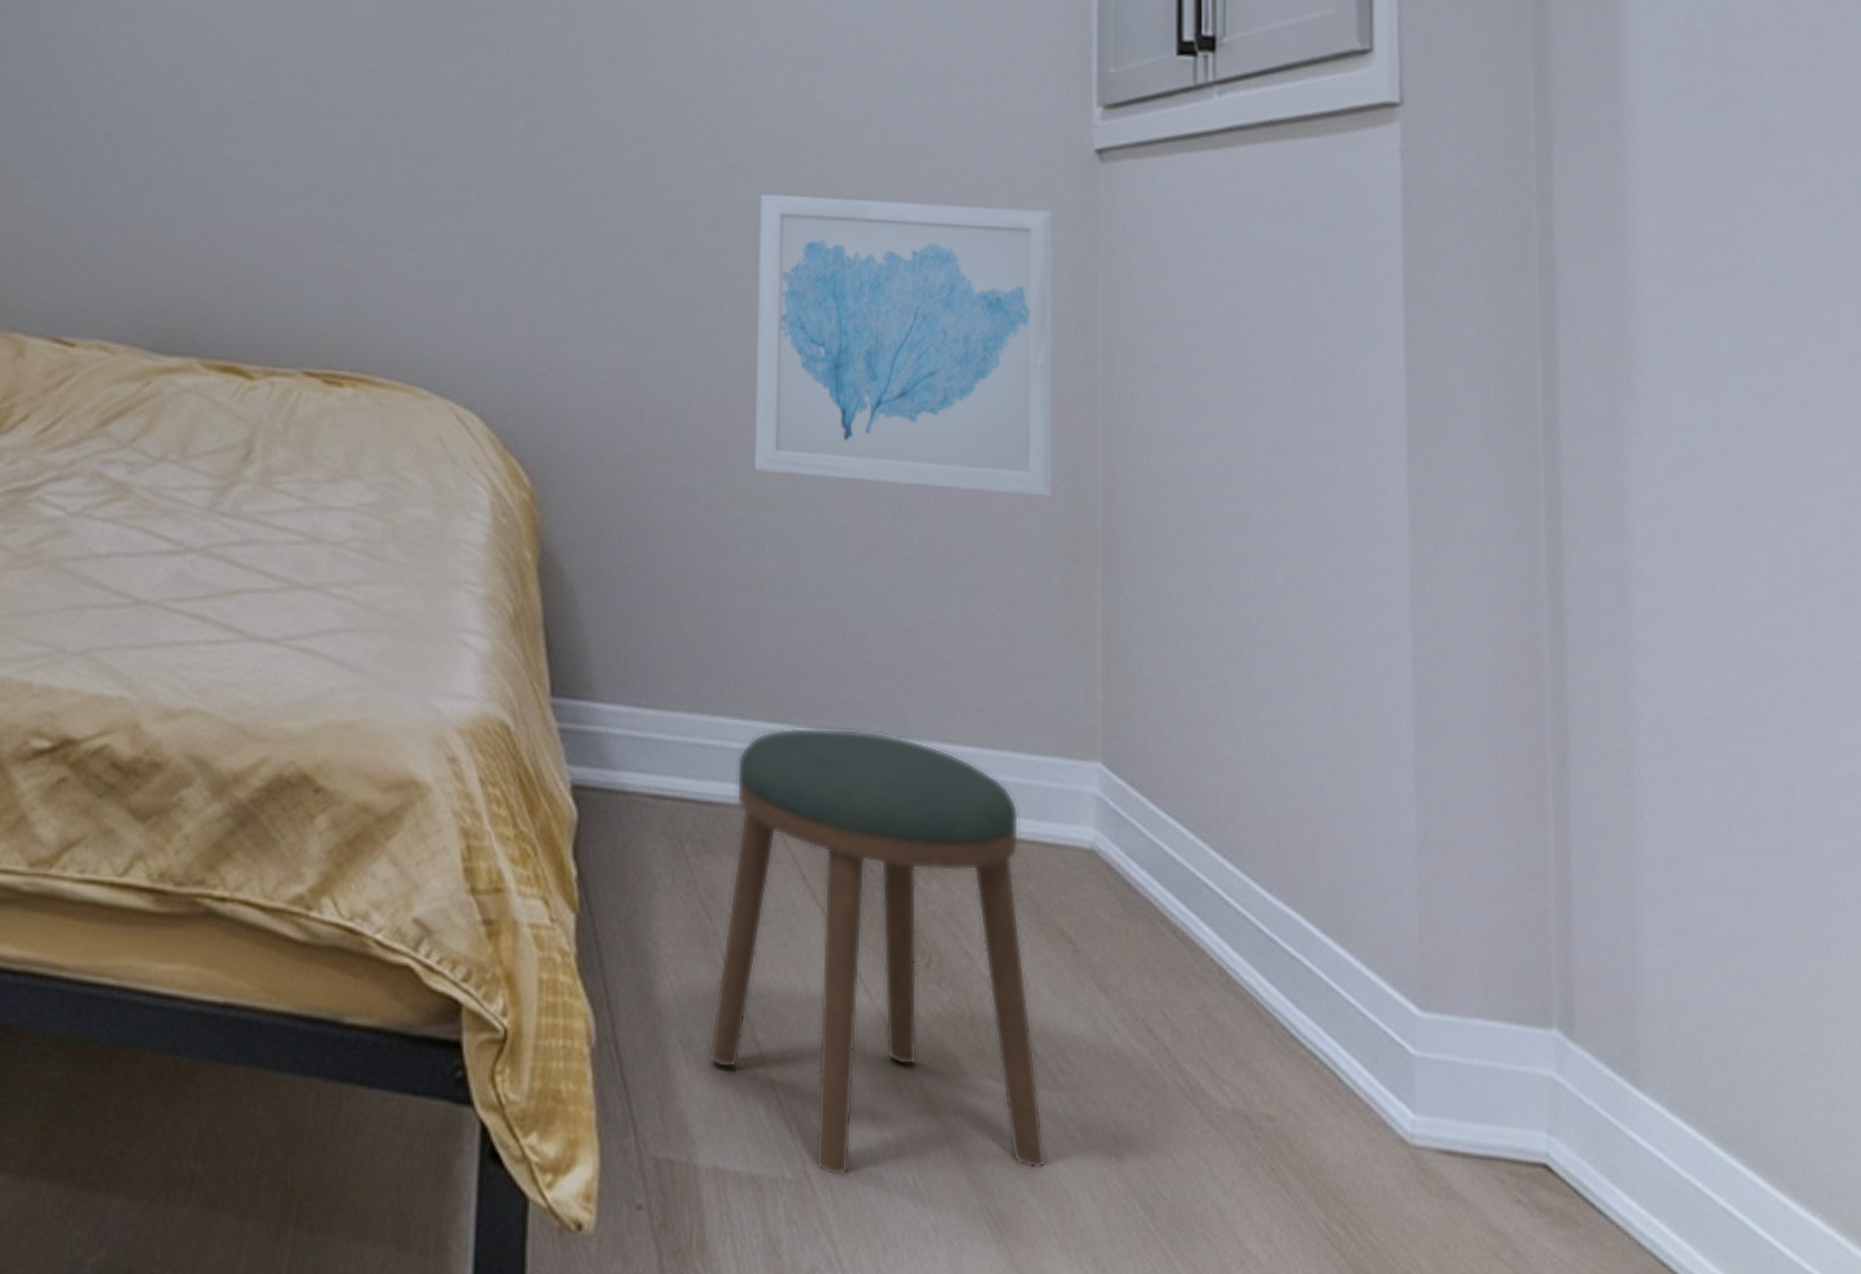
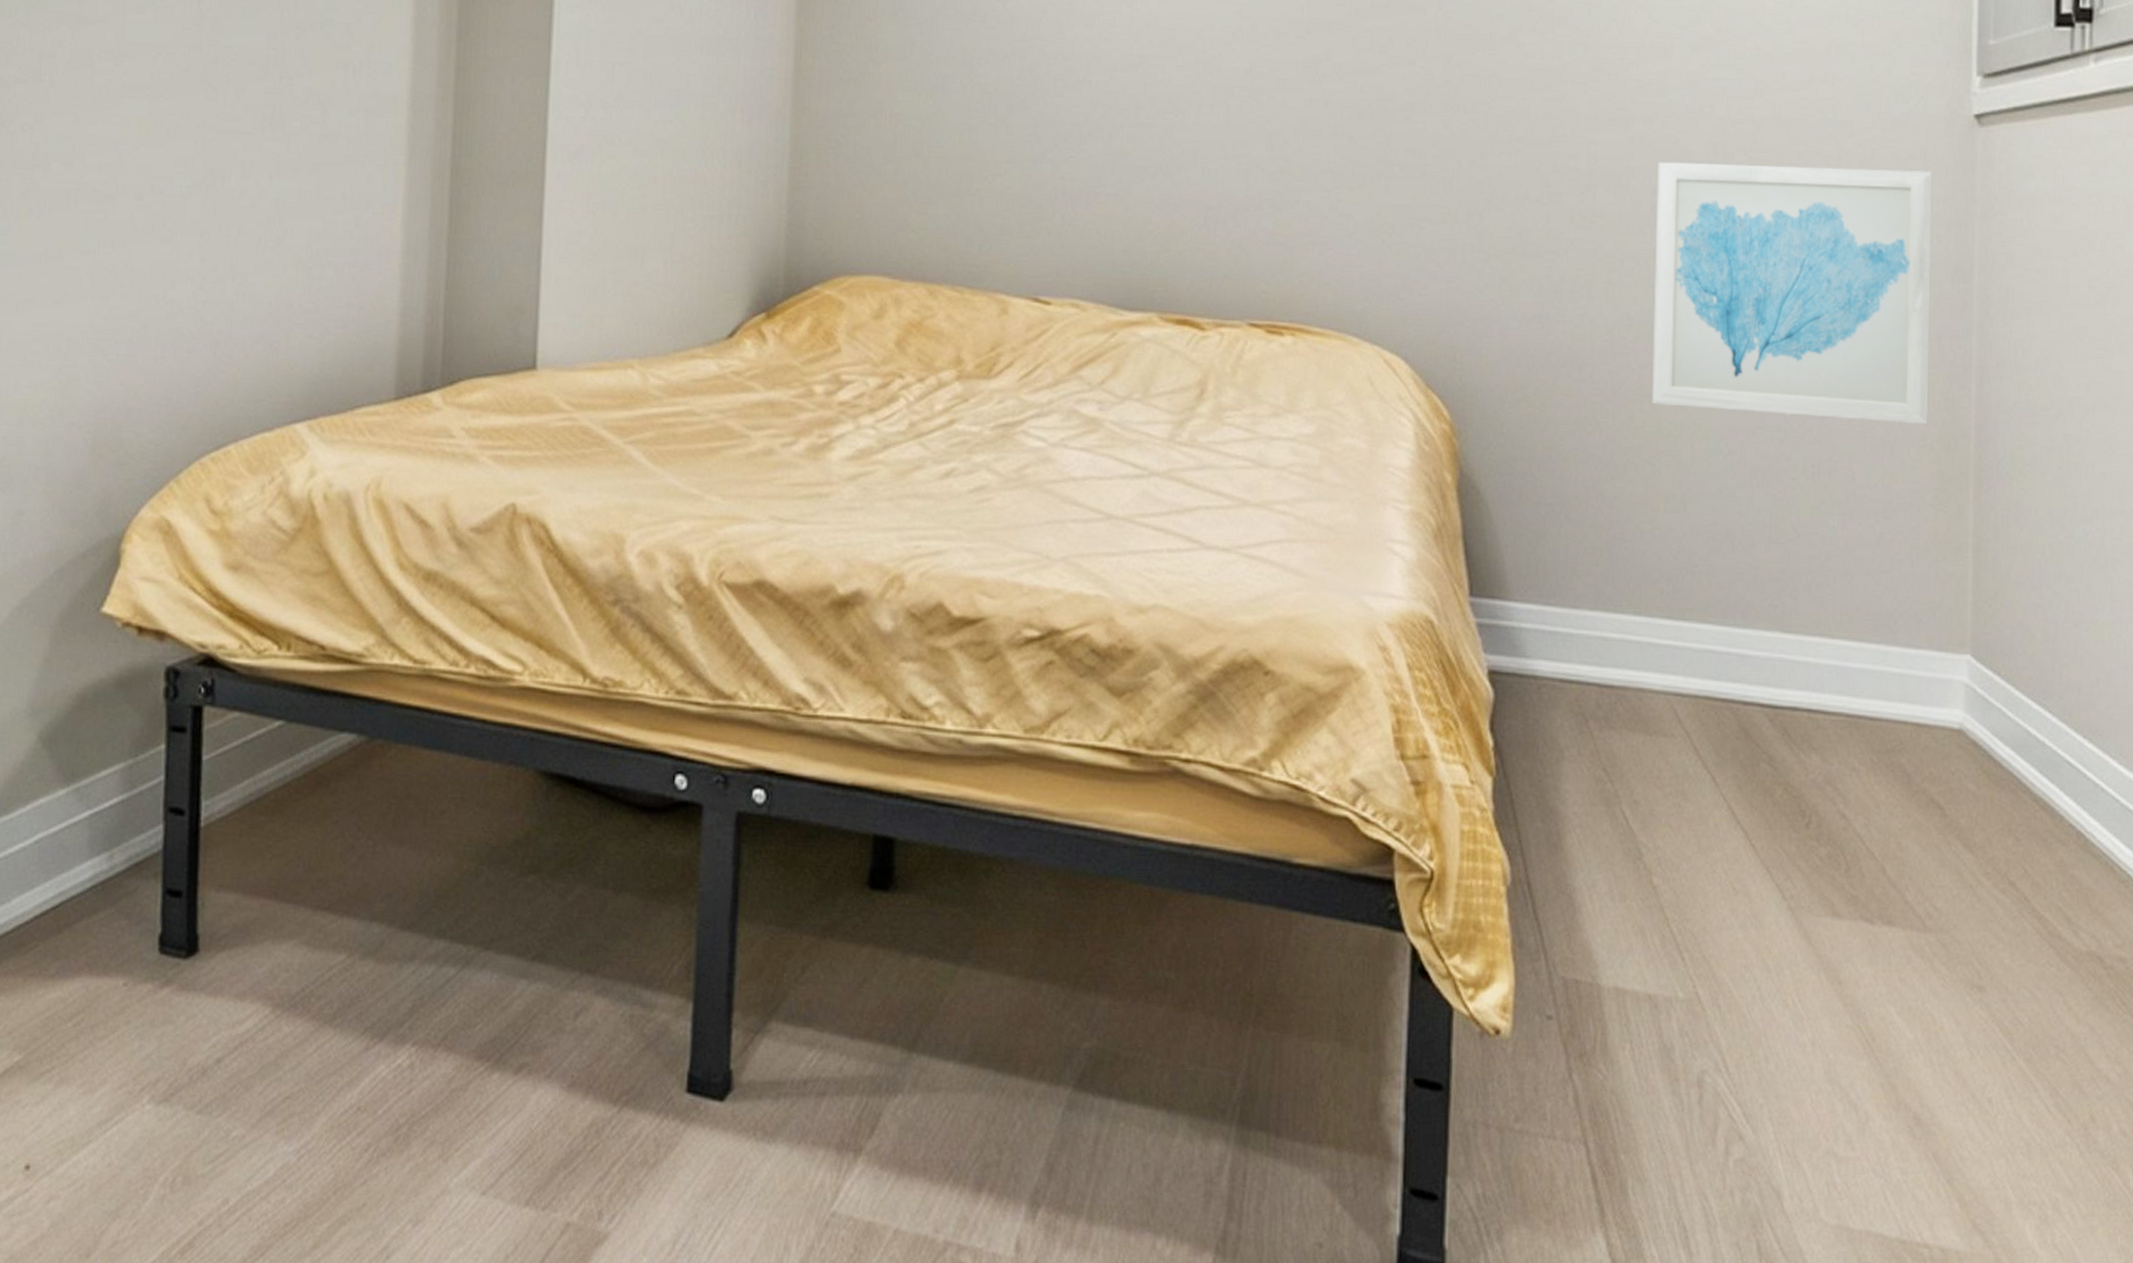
stool: present [708,727,1047,1177] -> none [1610,623,1915,998]

